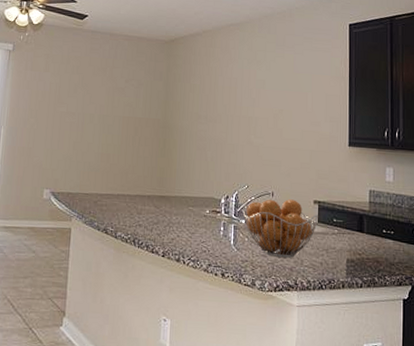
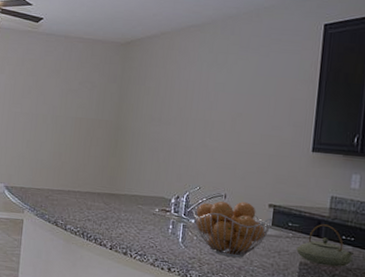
teapot: none [343,218,396,262] -> present [296,224,354,267]

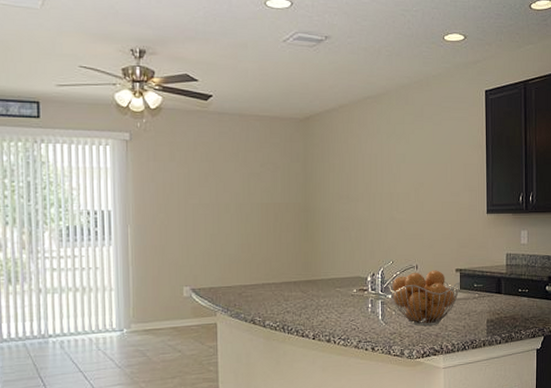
teapot: present [296,224,354,267] -> none [483,280,530,319]

